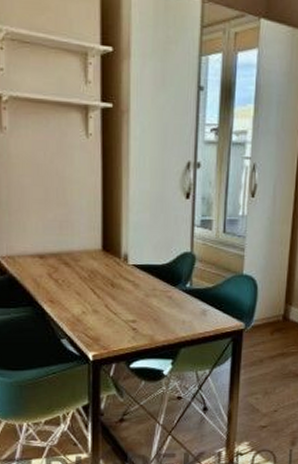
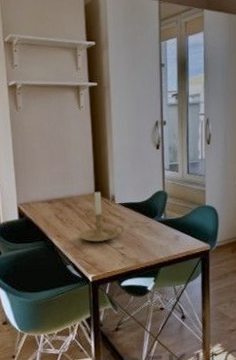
candle holder: none [78,246,139,312] -> present [78,190,125,242]

